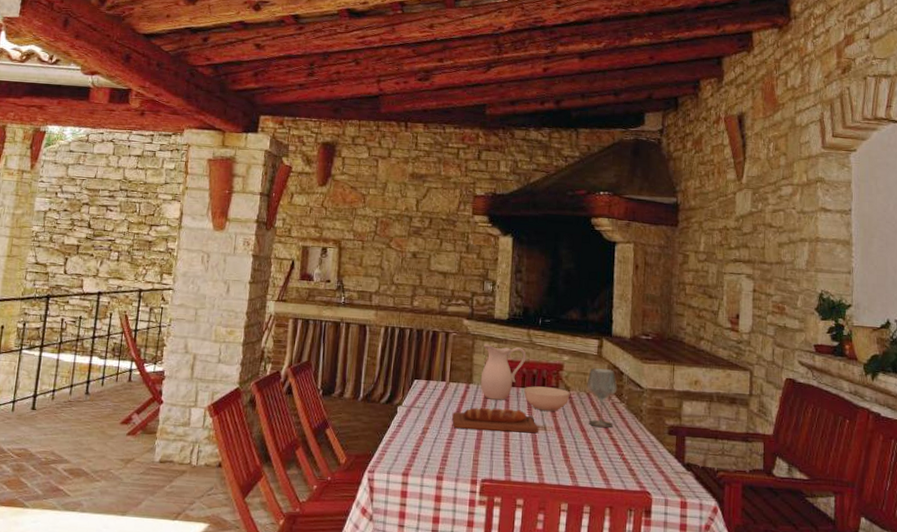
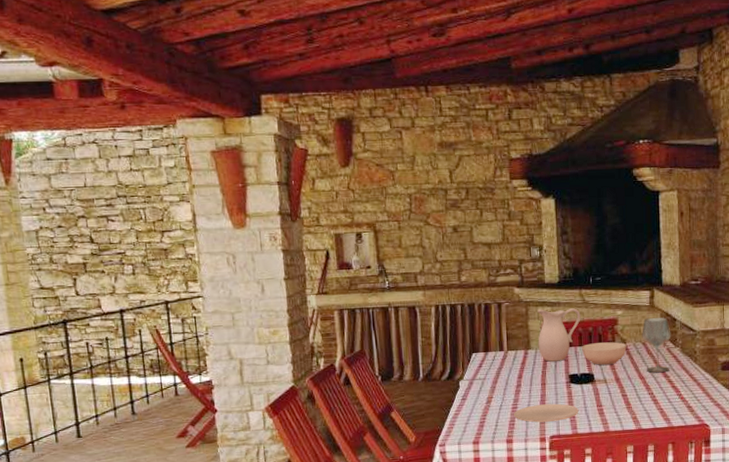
plate: none [447,443,515,464] -> present [513,403,579,423]
bread loaf: present [451,407,539,434] -> none [513,367,600,394]

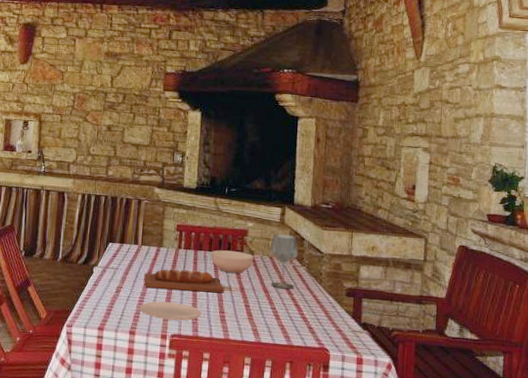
bread loaf: none [513,367,600,394] -> present [143,269,225,294]
pitcher: present [537,308,581,362] -> none [170,210,214,263]

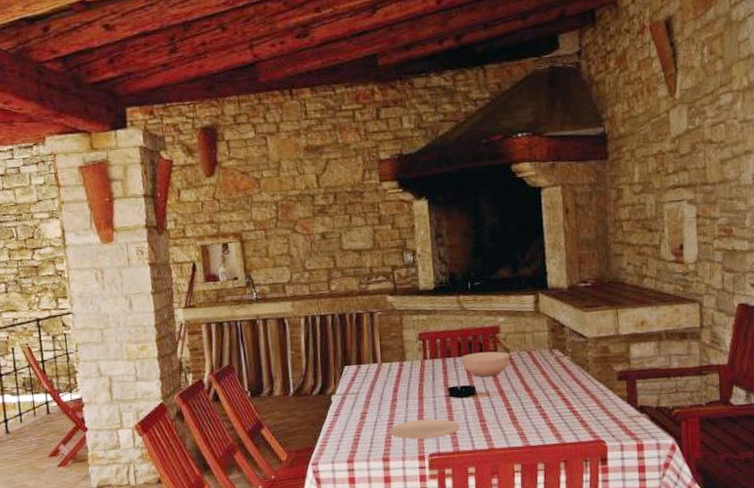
bread loaf: present [143,269,225,294] -> none [389,379,483,409]
wine glass: present [269,234,299,289] -> none [526,323,560,385]

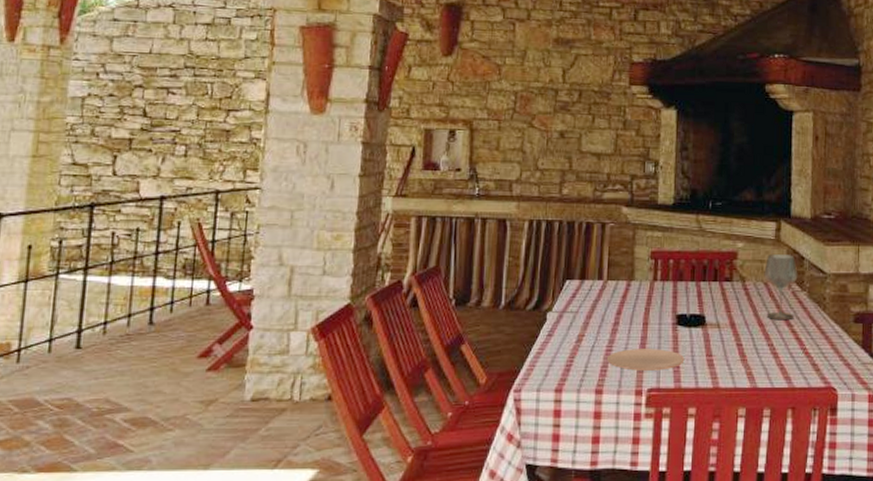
bowl: present [460,351,511,377] -> none [693,279,746,306]
wine glass: none [526,323,560,385] -> present [764,253,798,321]

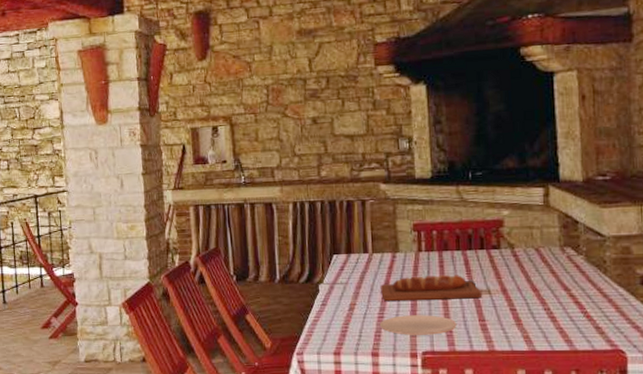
bread loaf: none [611,306,712,334] -> present [379,275,483,302]
wine glass: present [764,253,798,321] -> none [534,218,572,285]

